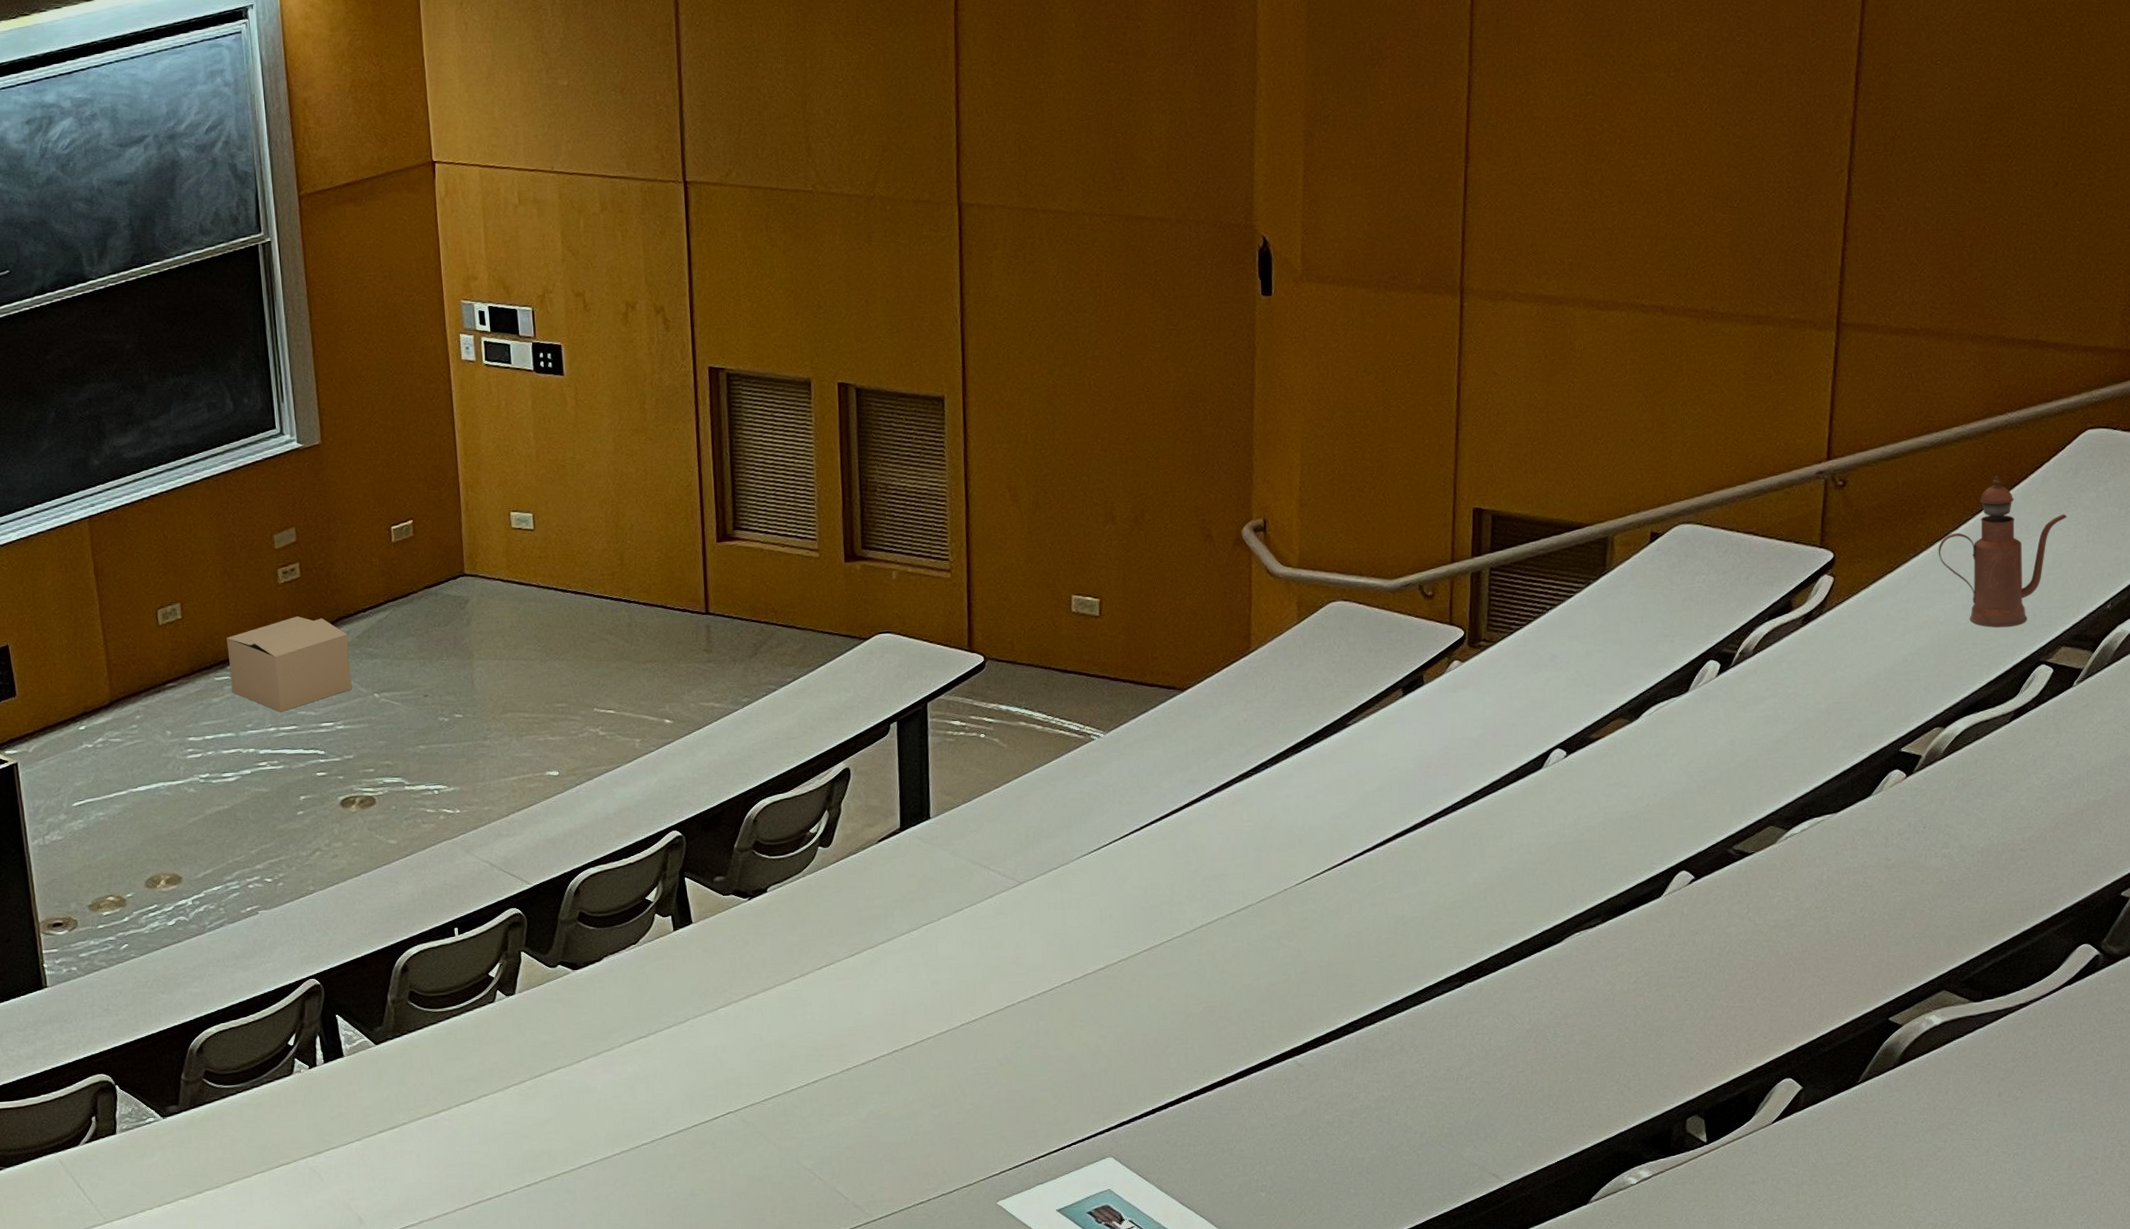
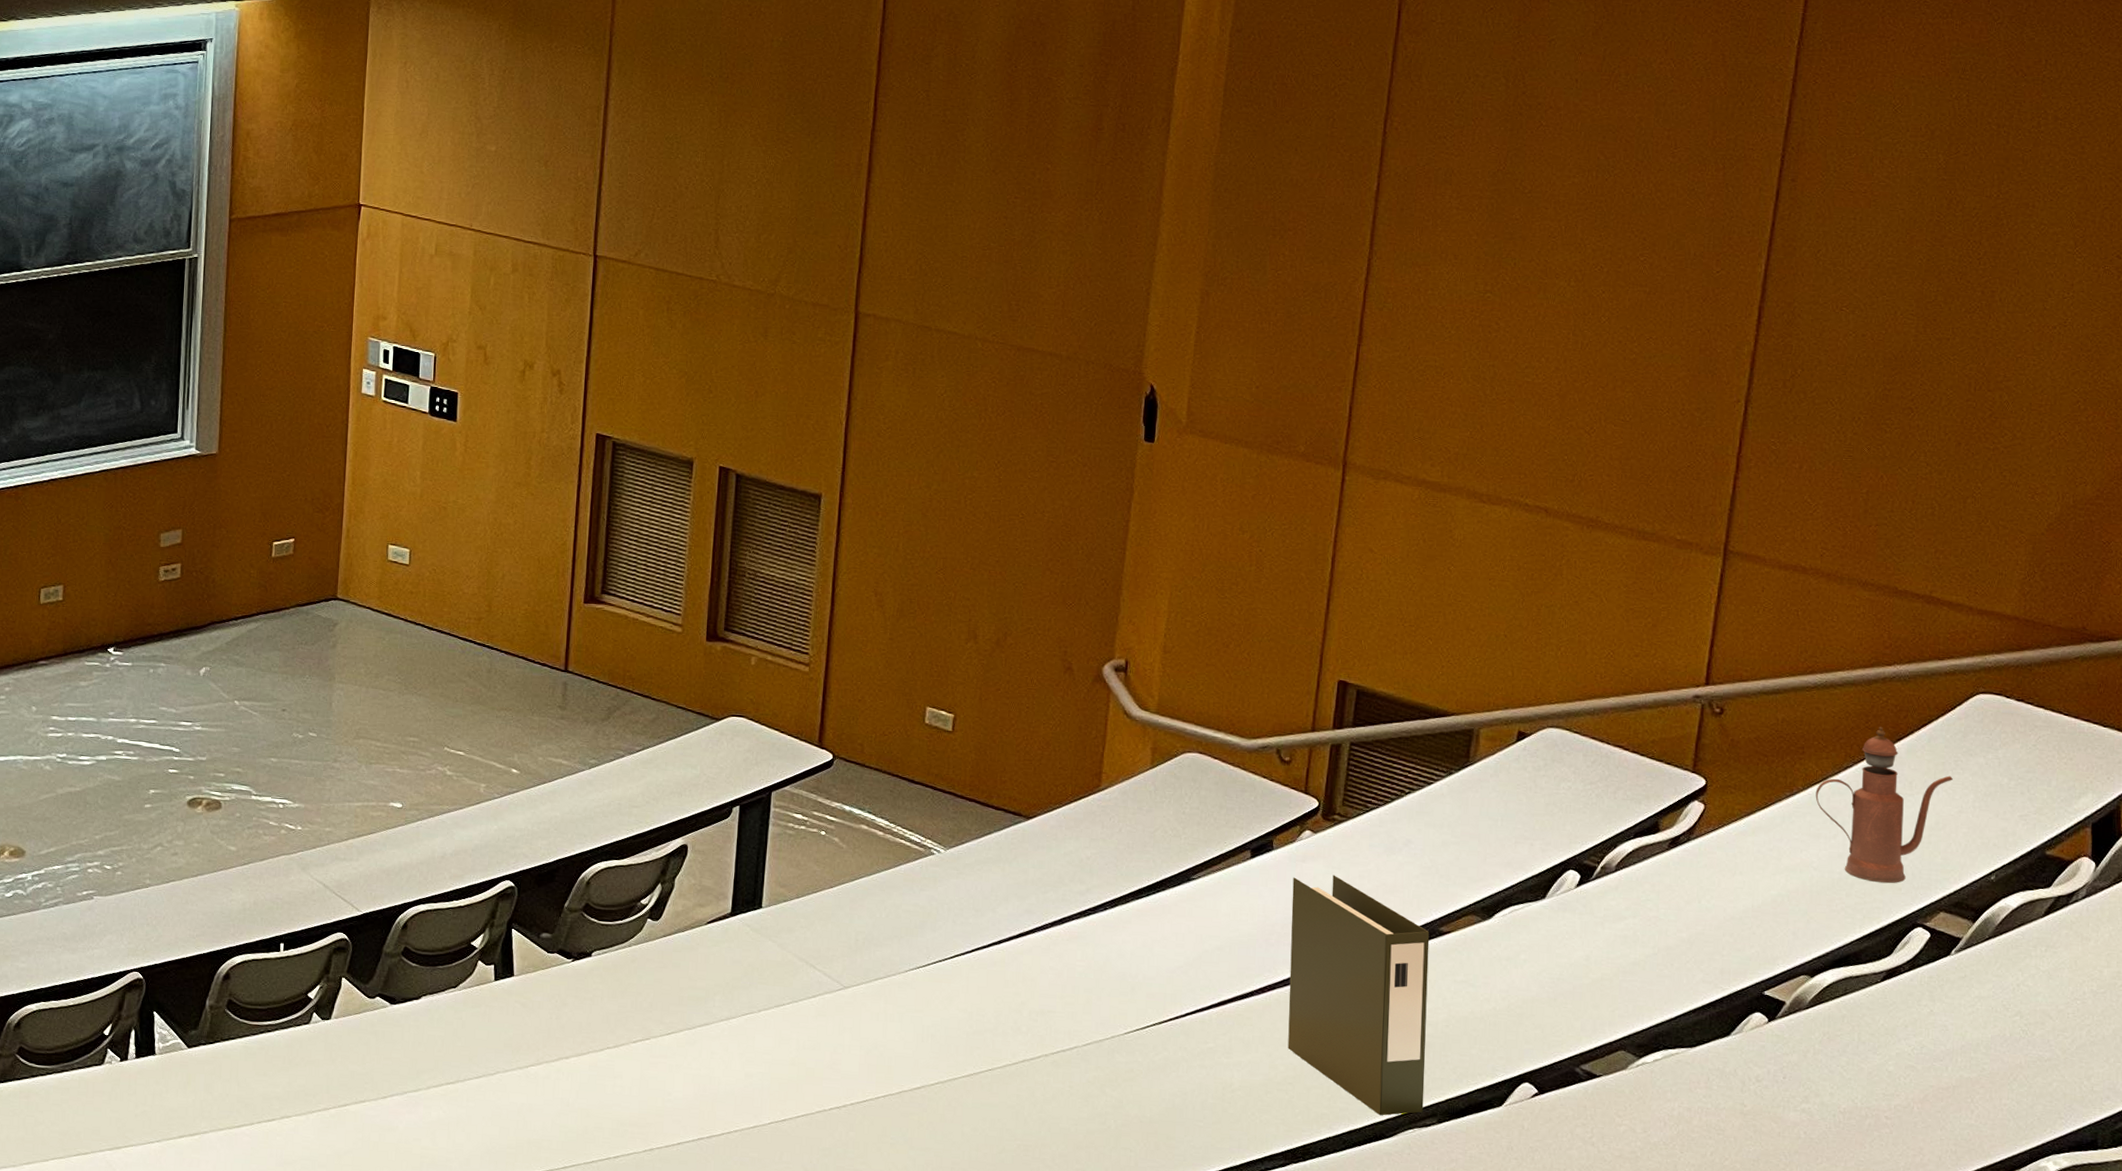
cardboard box: present [226,616,352,713] -> none [99,614,217,705]
binder: none [1445,700,1588,924] -> present [1288,875,1430,1116]

